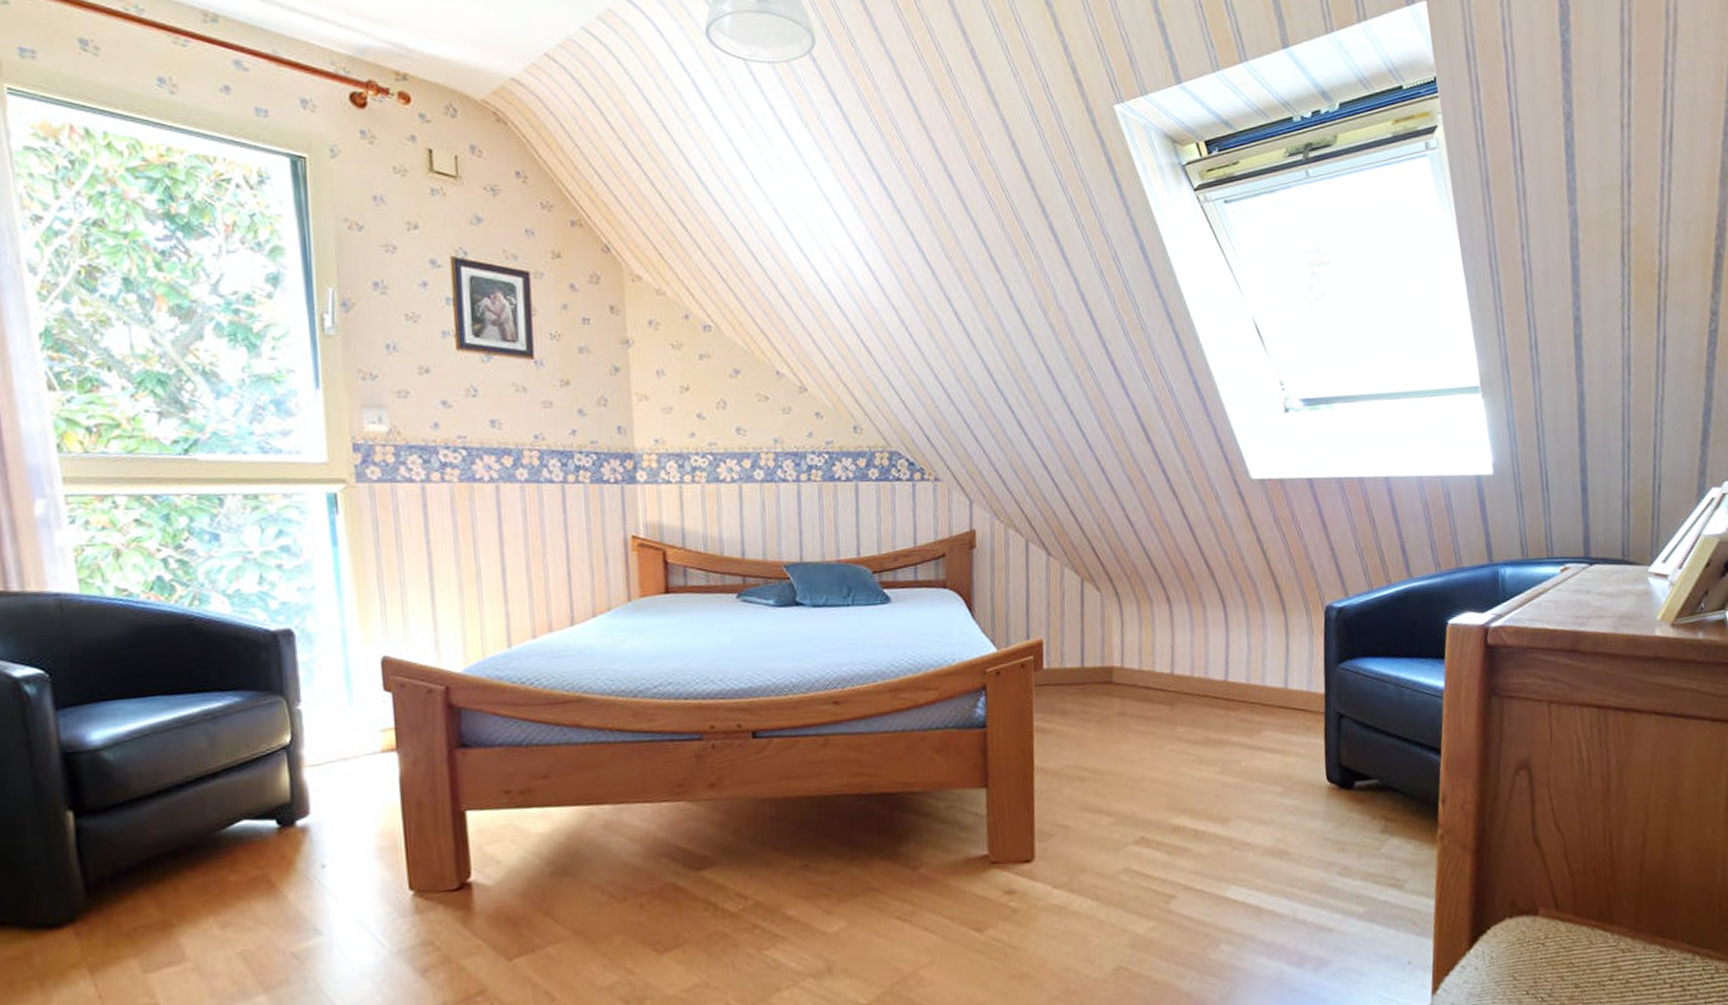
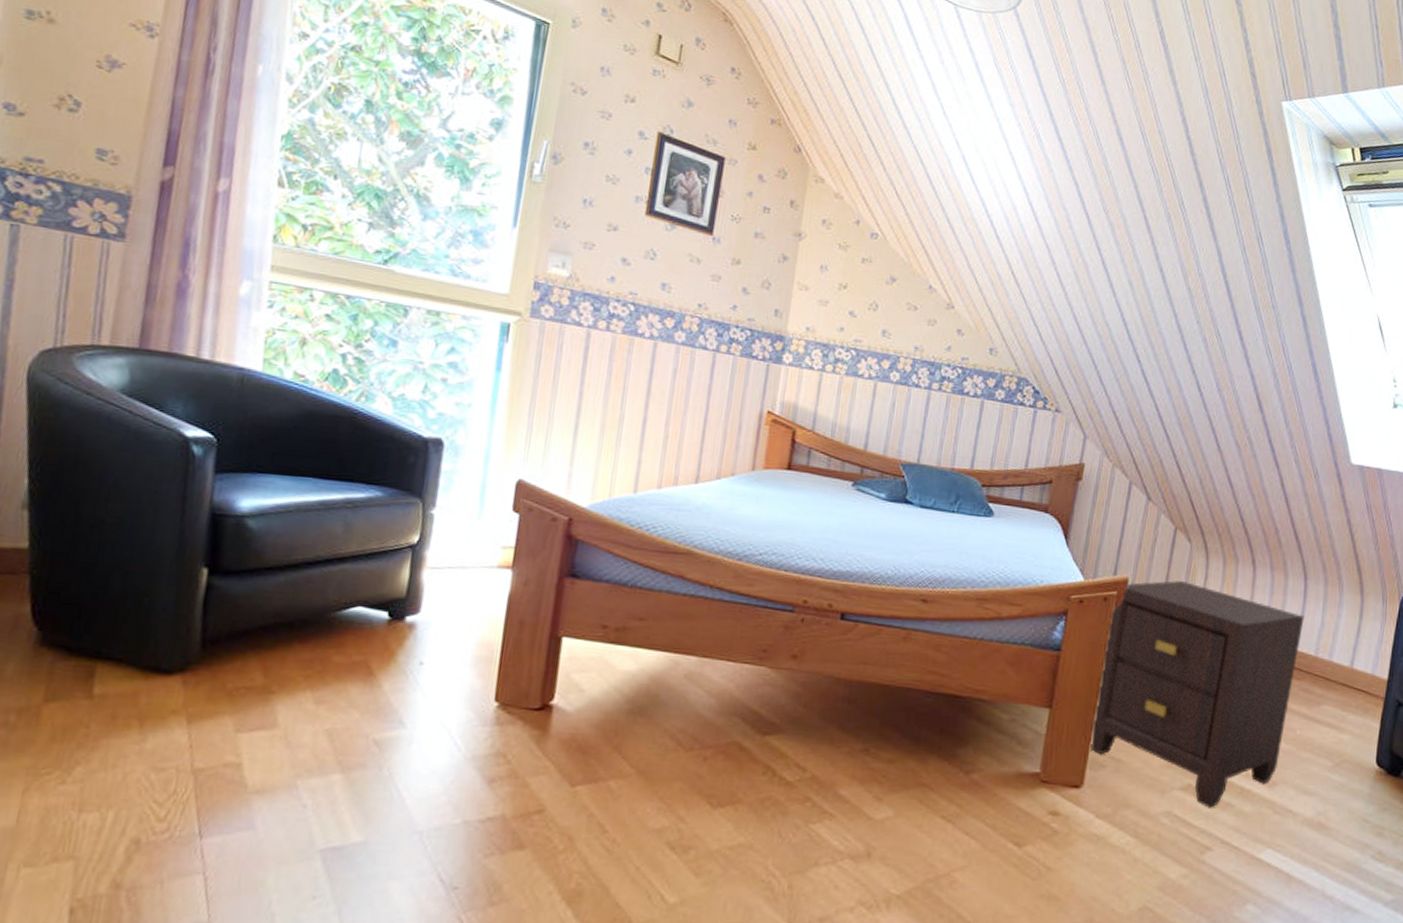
nightstand: none [1029,632,1230,857] -> present [1090,581,1305,808]

